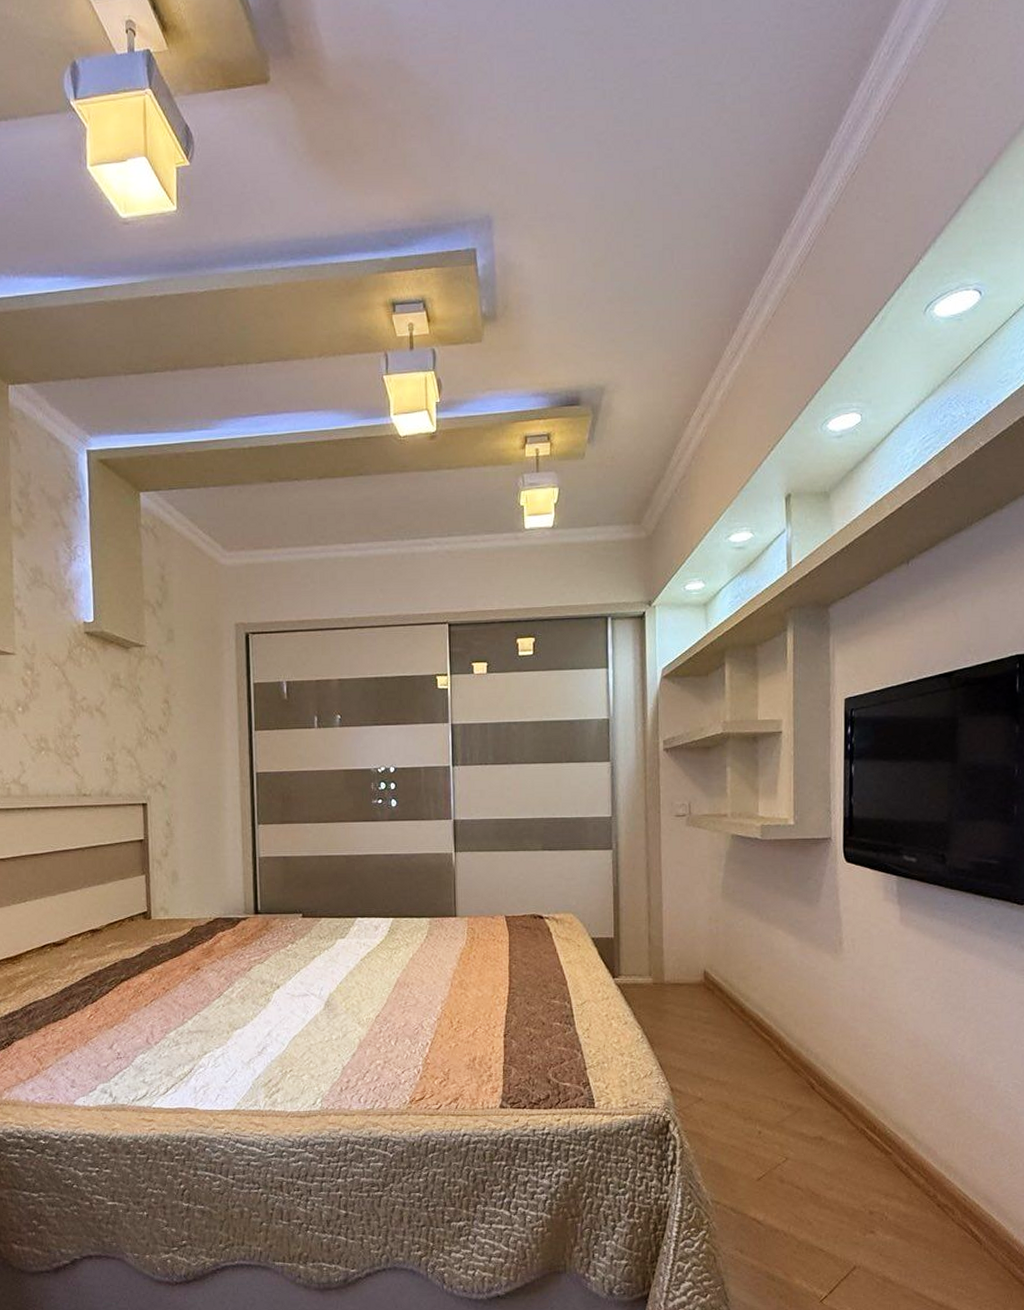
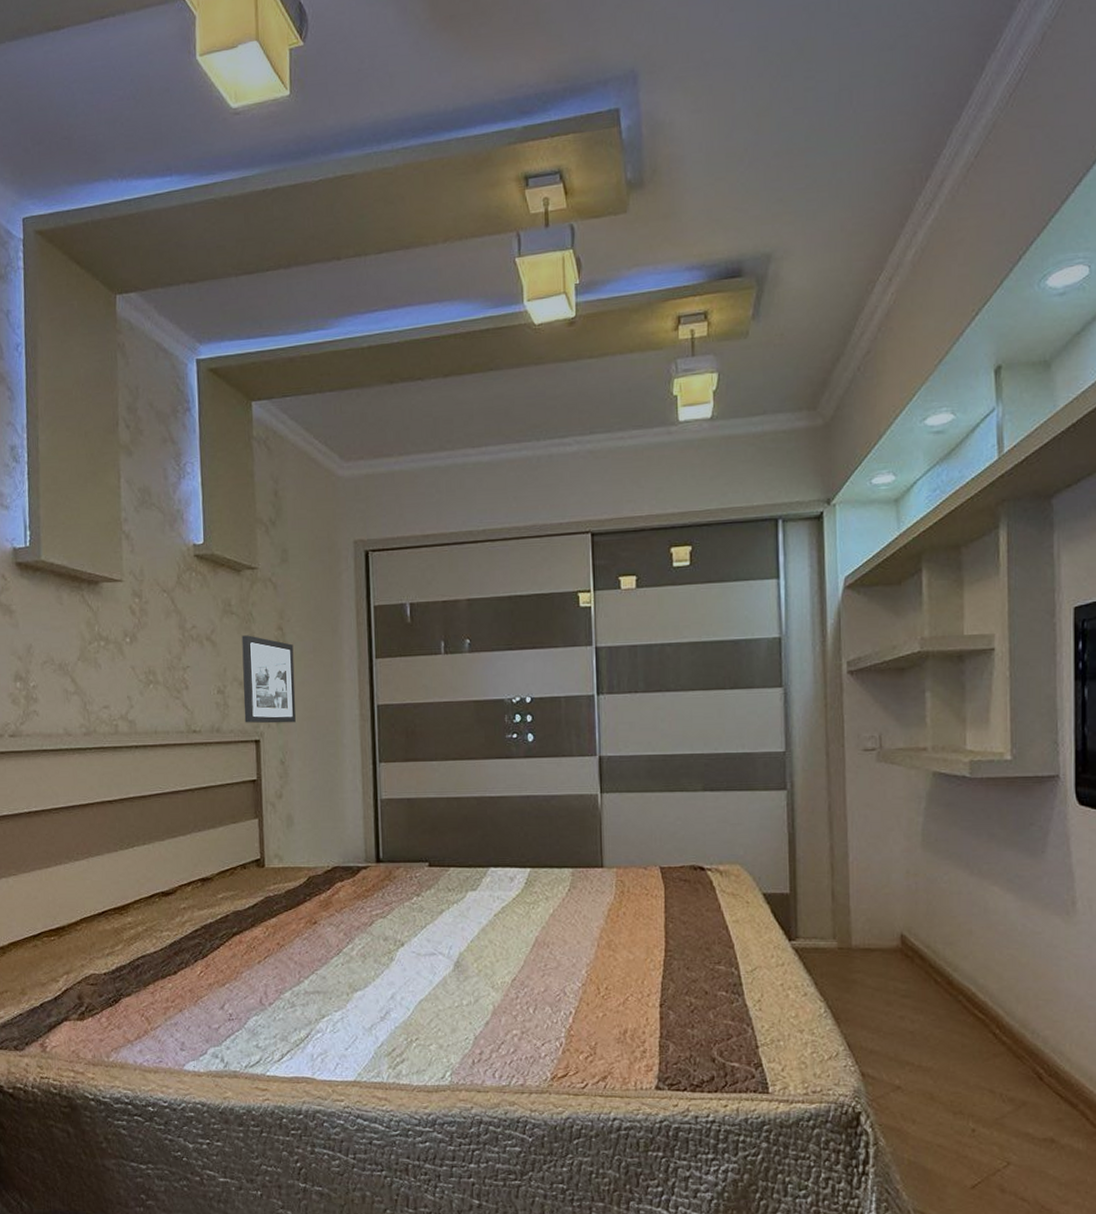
picture frame: none [130,707,181,788] -> present [241,635,296,724]

